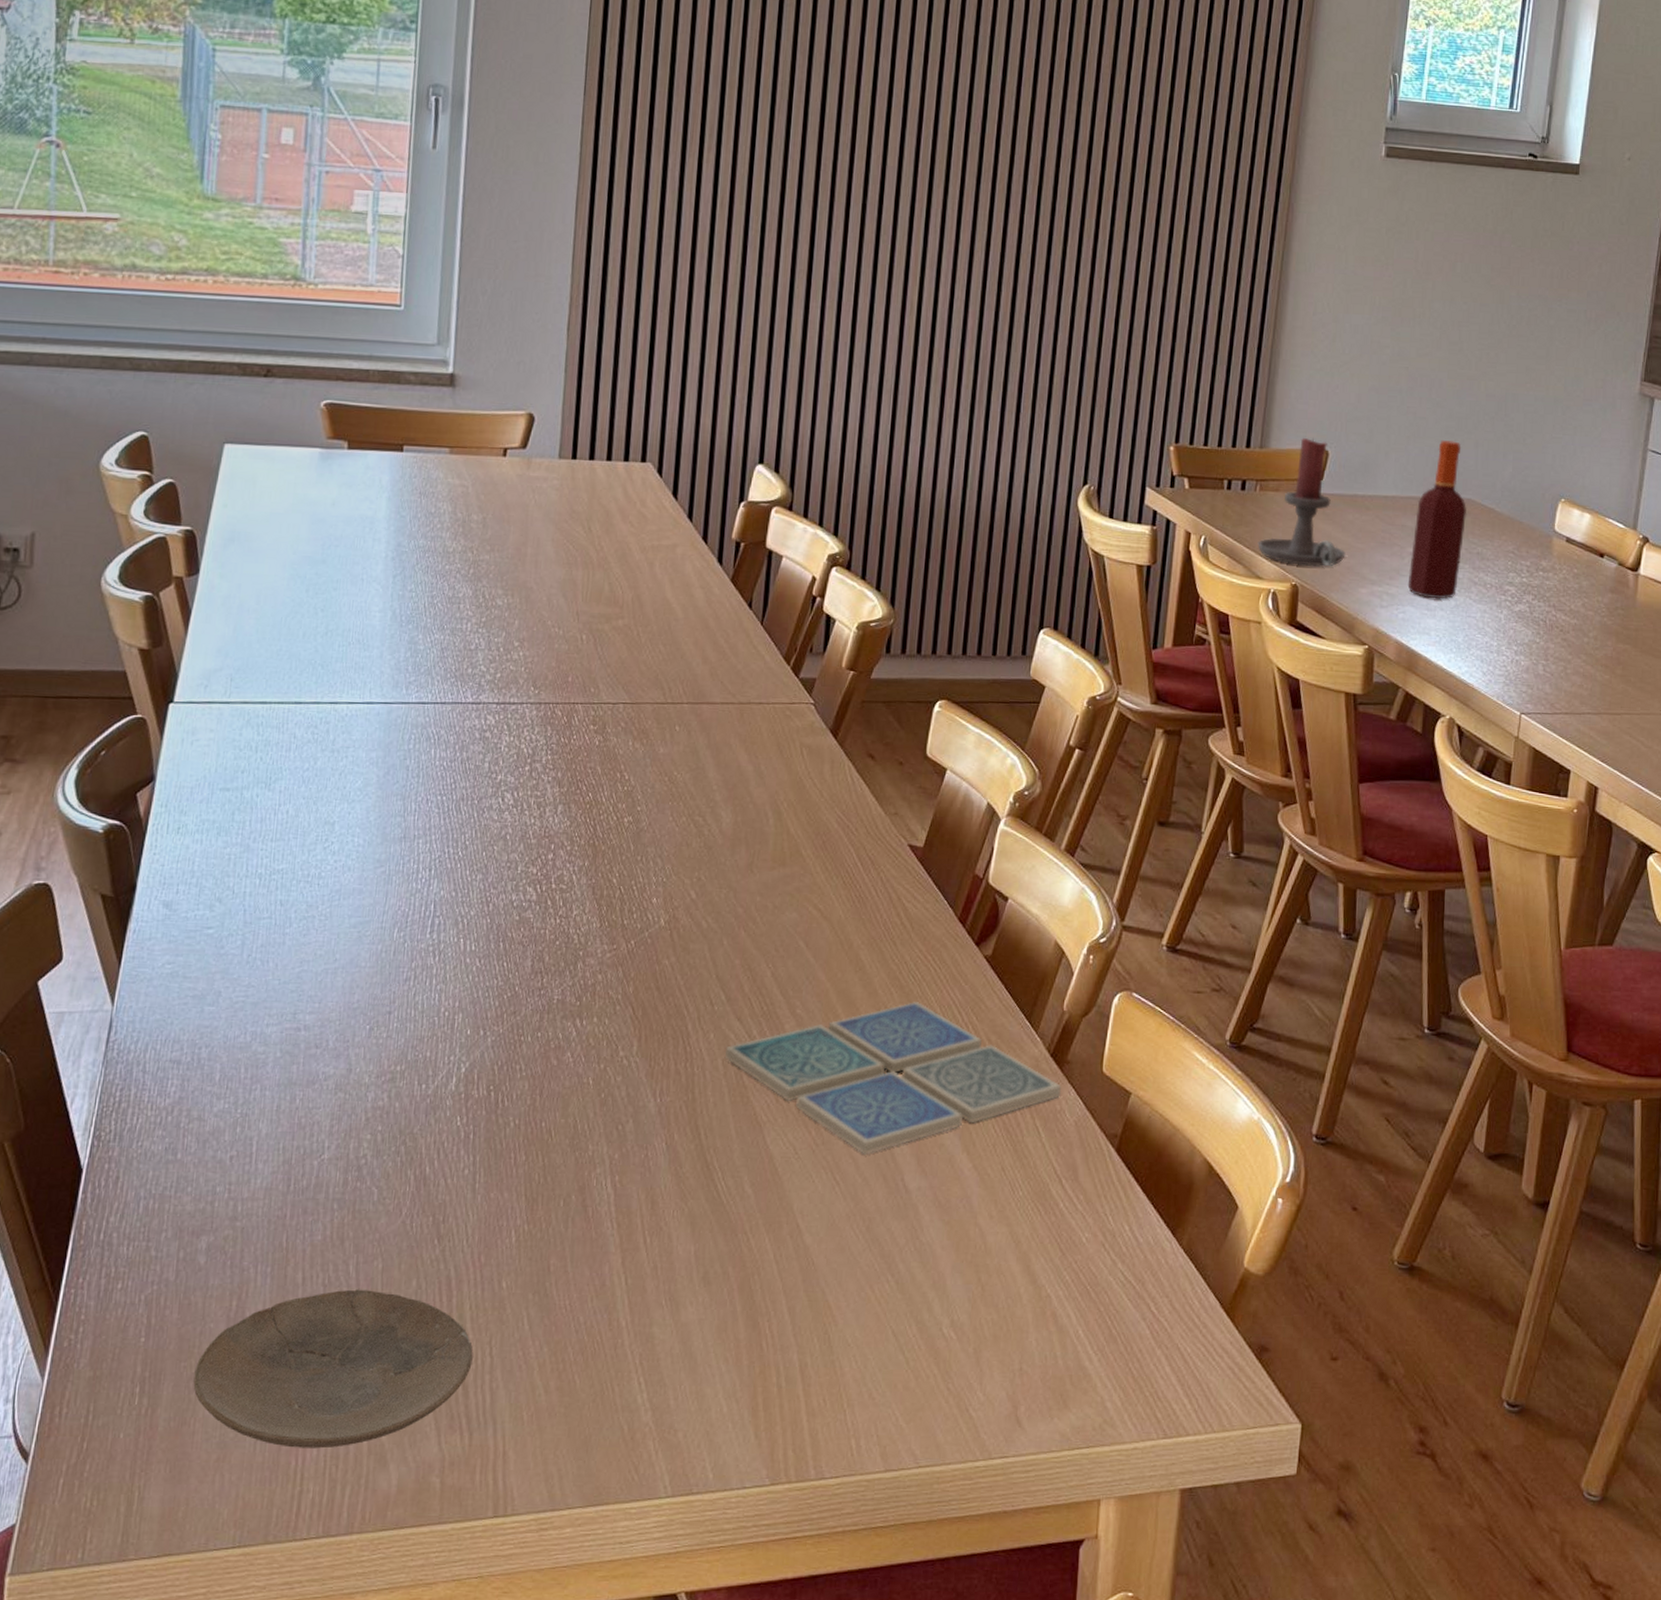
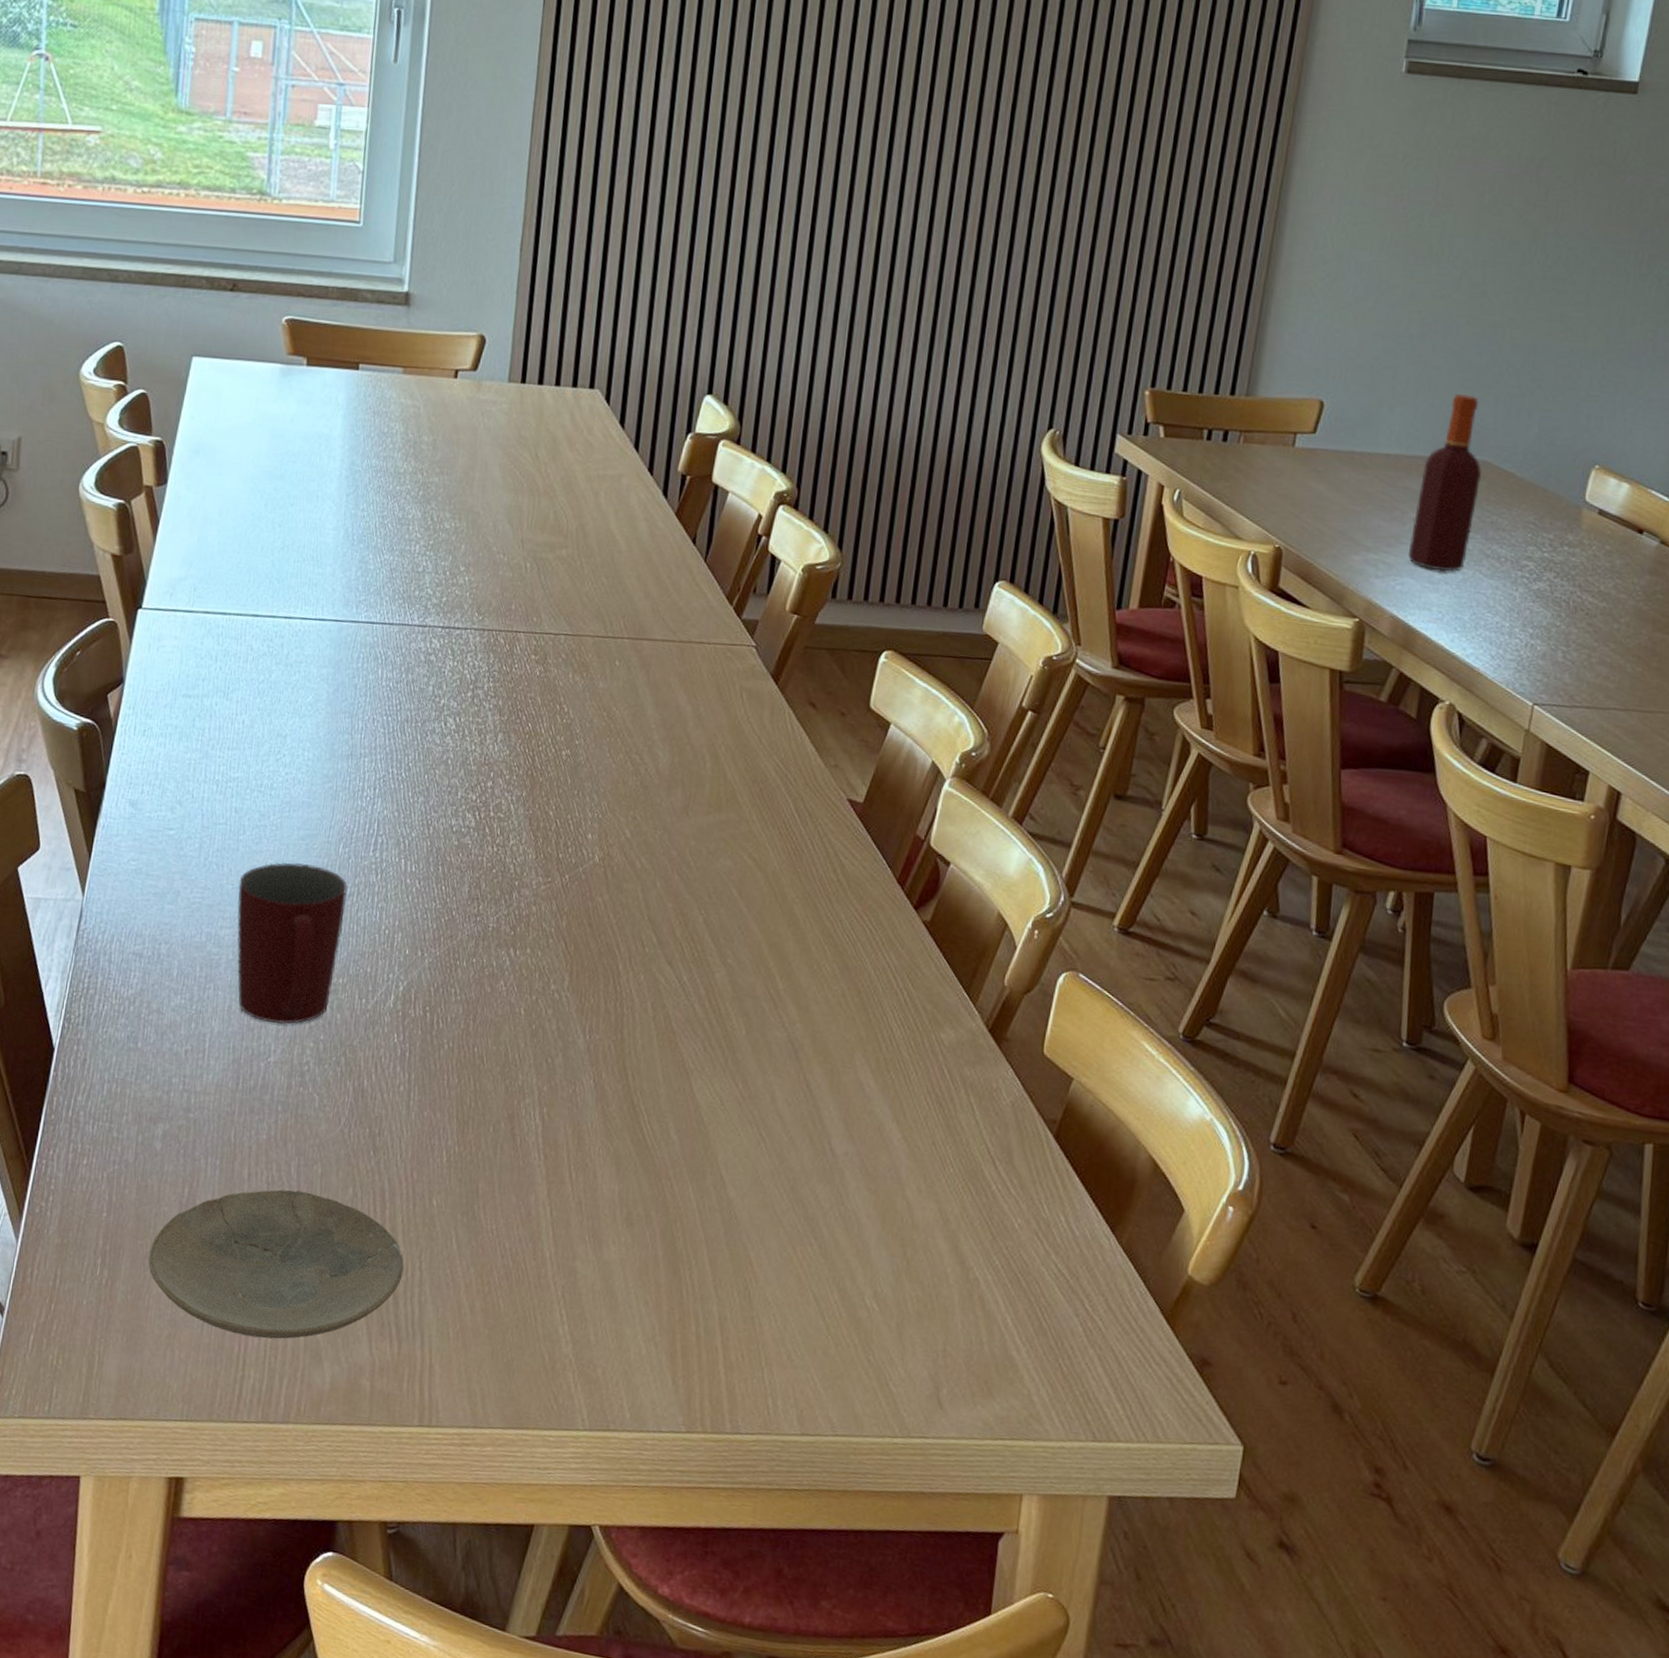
mug: none [284,951,403,1118] -> present [237,862,347,1024]
drink coaster: present [725,1002,1062,1155] -> none [655,962,999,1113]
candle holder: present [1257,438,1346,567] -> none [1238,386,1338,530]

